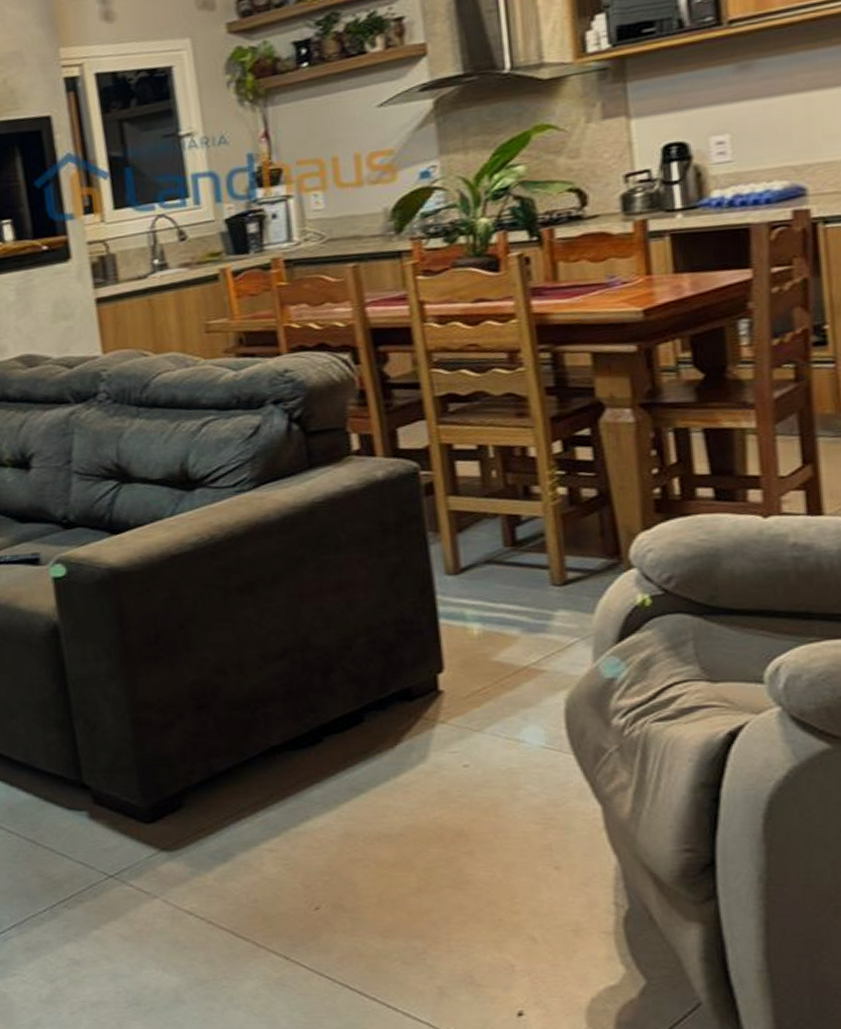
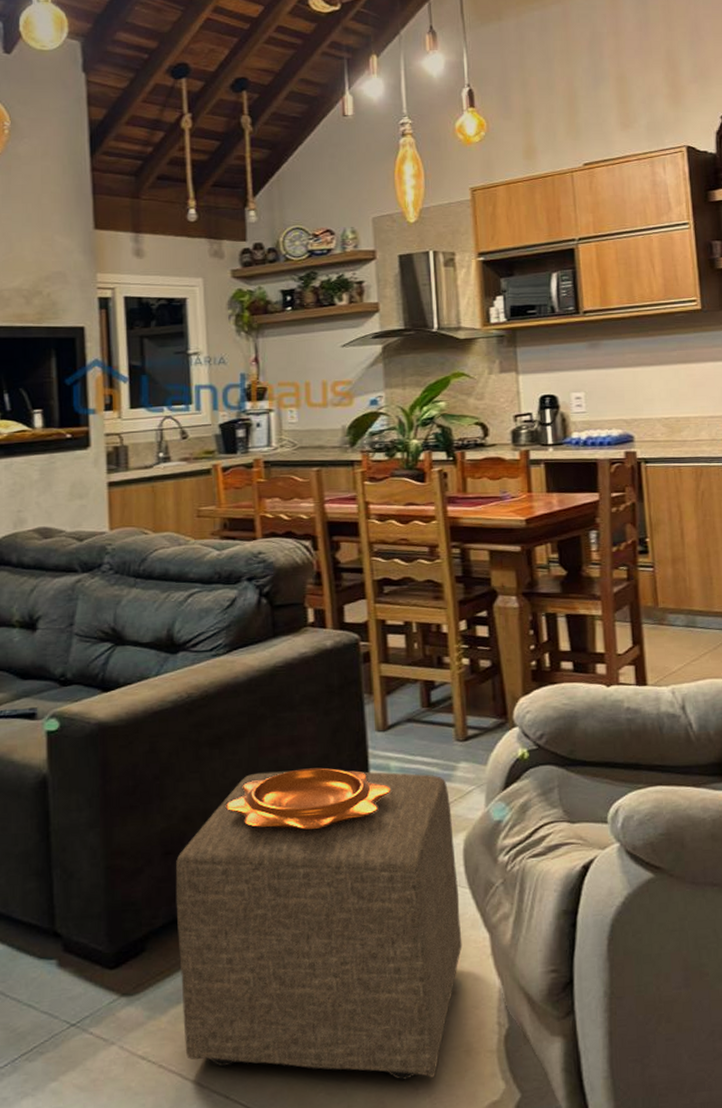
ottoman: none [210,620,566,957] -> present [175,771,463,1080]
decorative bowl: none [263,616,468,686] -> present [225,767,392,830]

